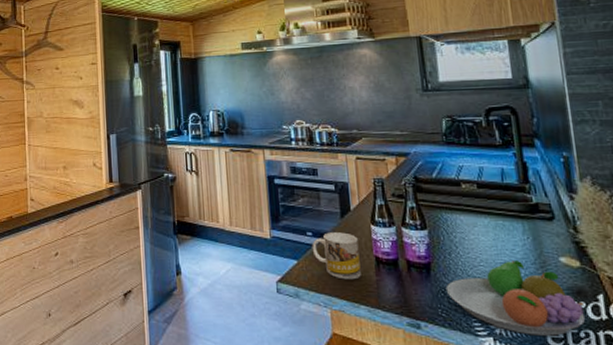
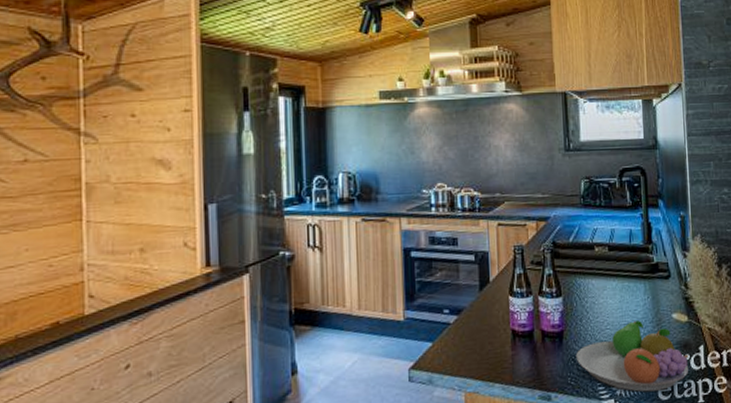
mug: present [312,232,361,280] -> none [448,306,497,358]

